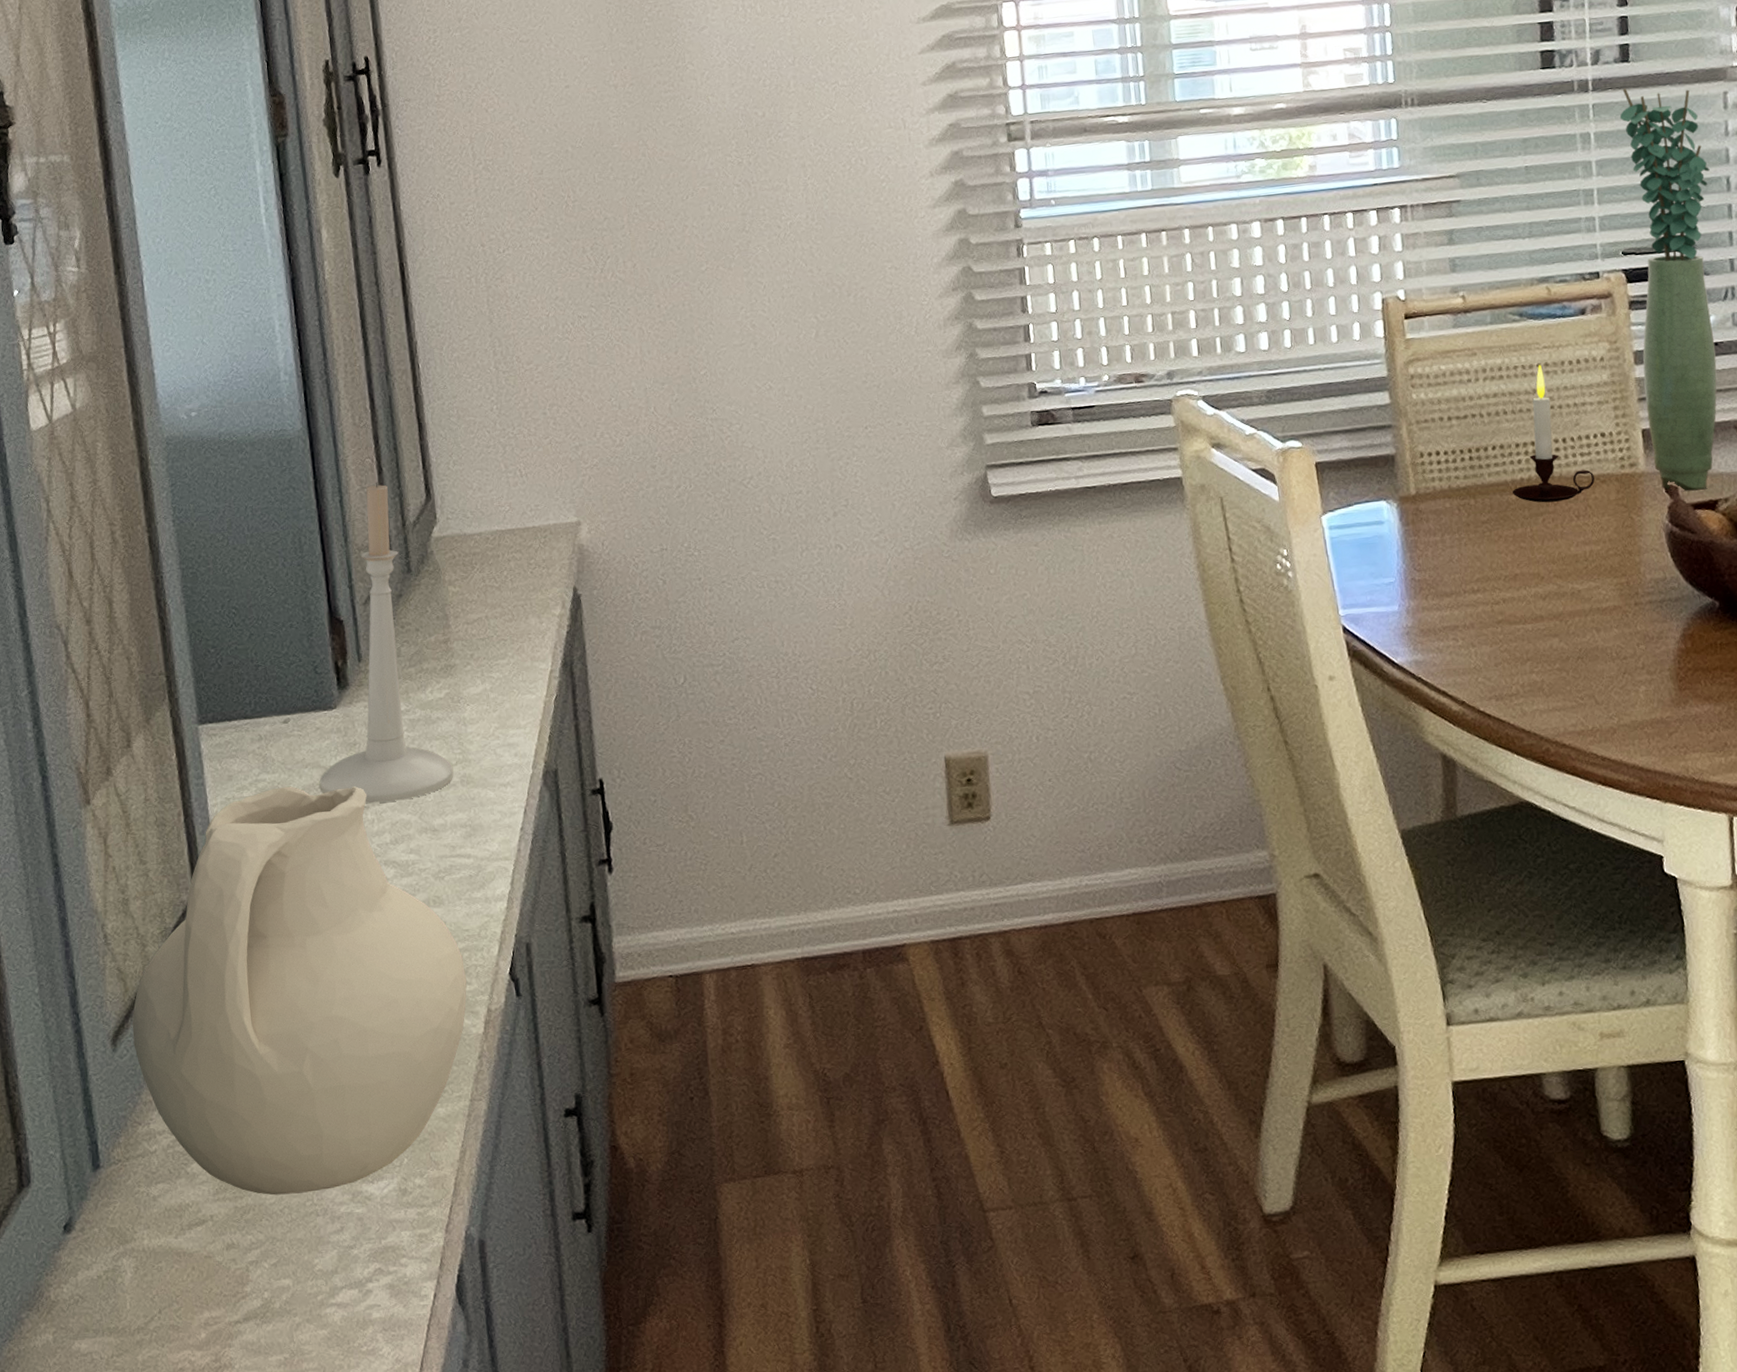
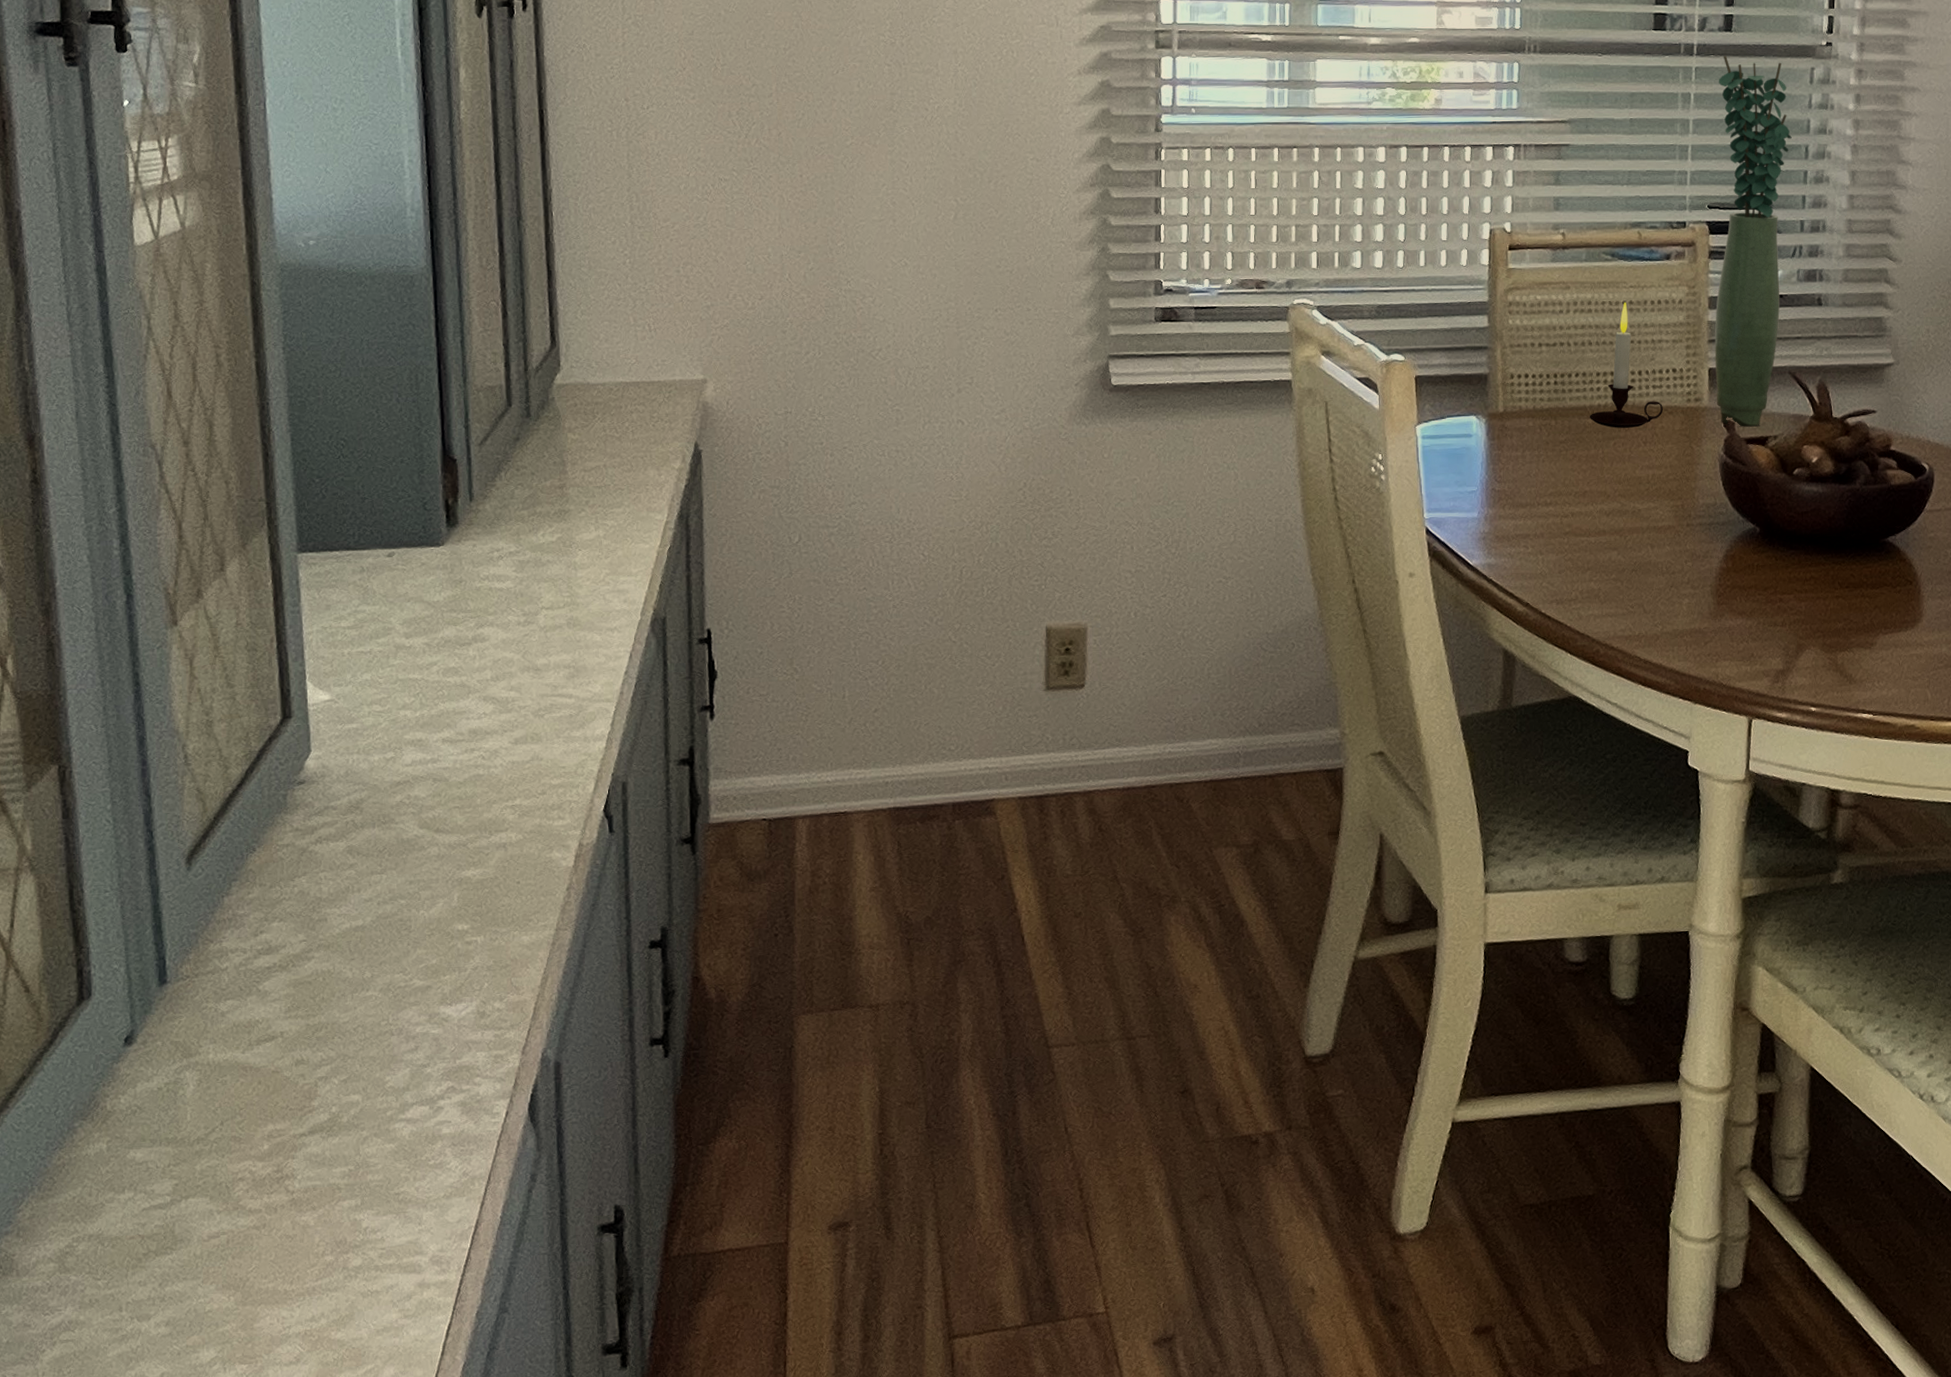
ceramic pitcher: present [131,786,467,1196] -> none [209,619,560,1015]
candlestick: present [319,482,454,804] -> none [421,325,561,640]

